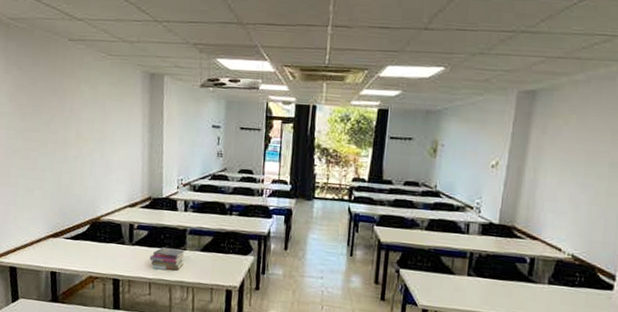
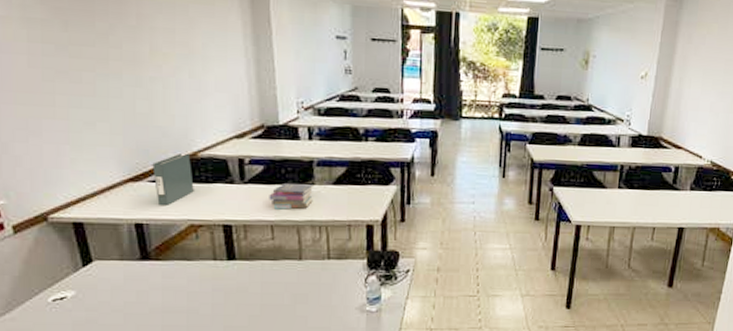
binder: none [67,217,95,259] -> present [152,154,194,205]

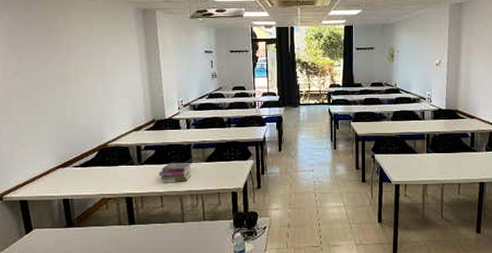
binder: present [152,154,194,205] -> none [76,145,105,184]

